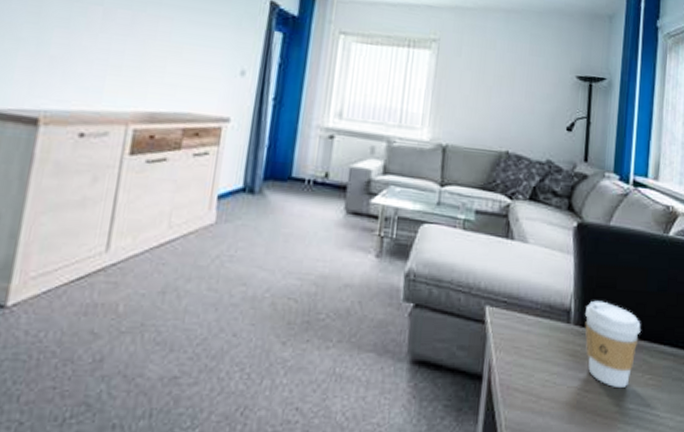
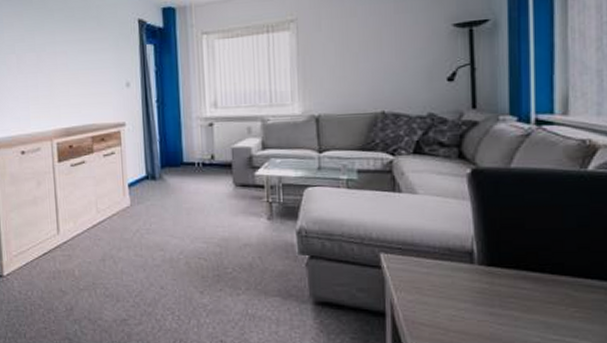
coffee cup: present [585,300,641,387] -> none [491,241,560,320]

